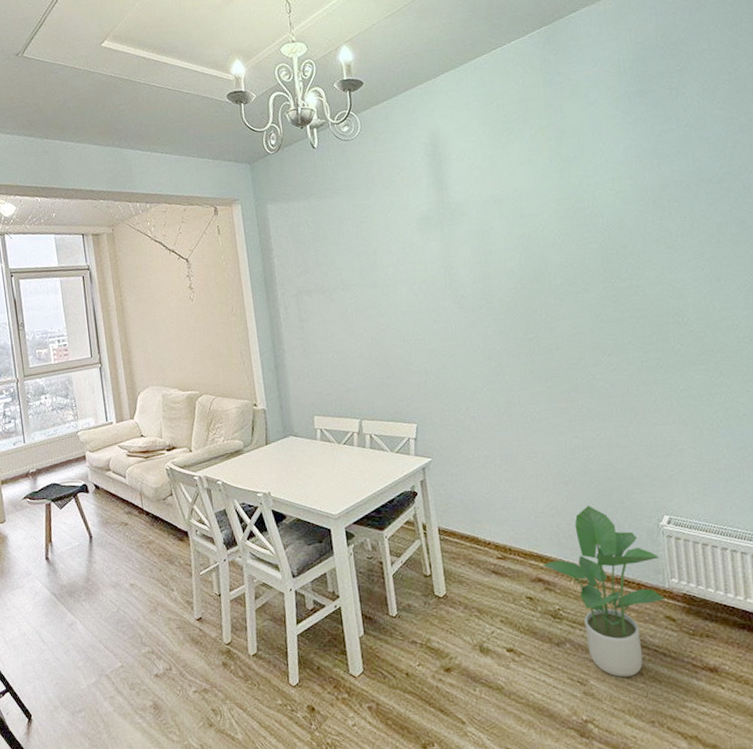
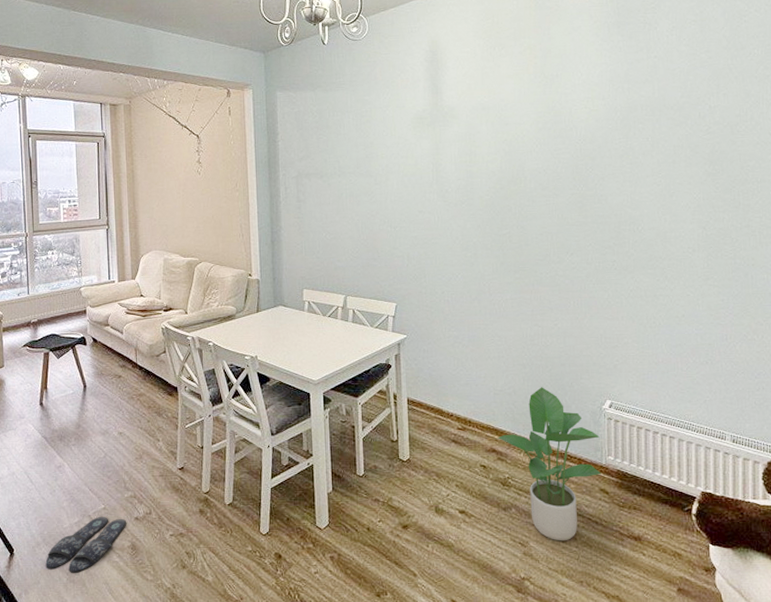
slippers: none [65,675,146,737] -> present [45,516,126,573]

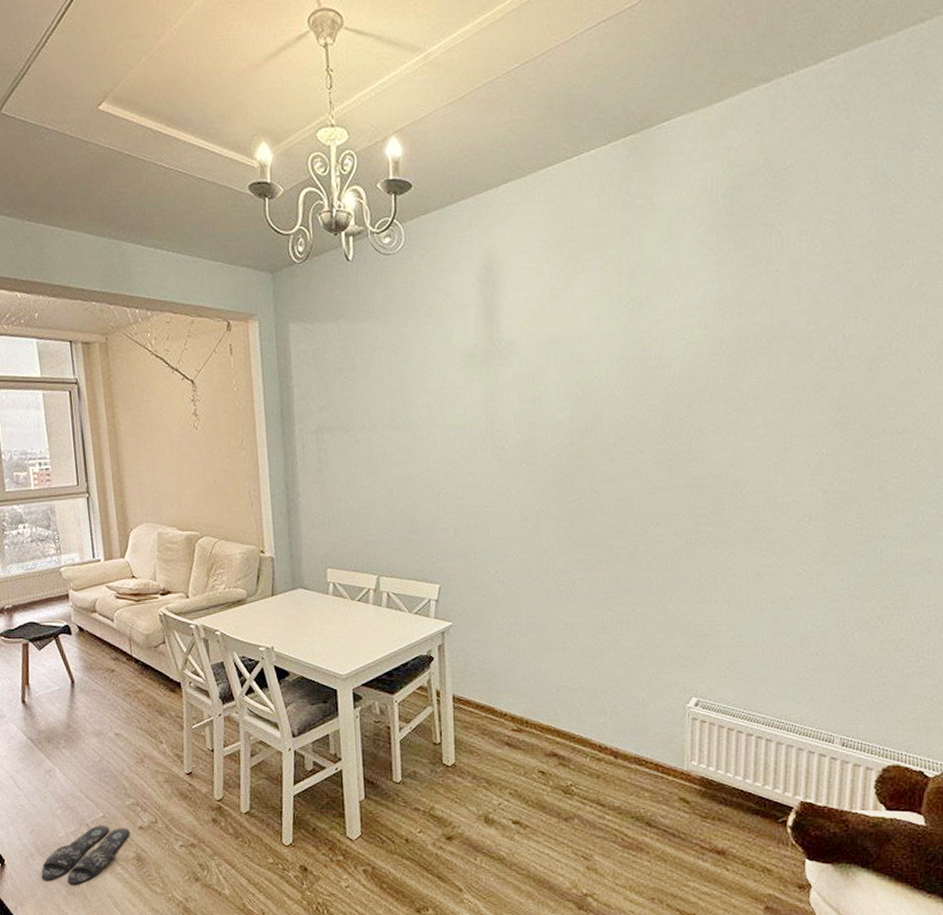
potted plant: present [498,387,601,541] -> none [560,682,682,855]

